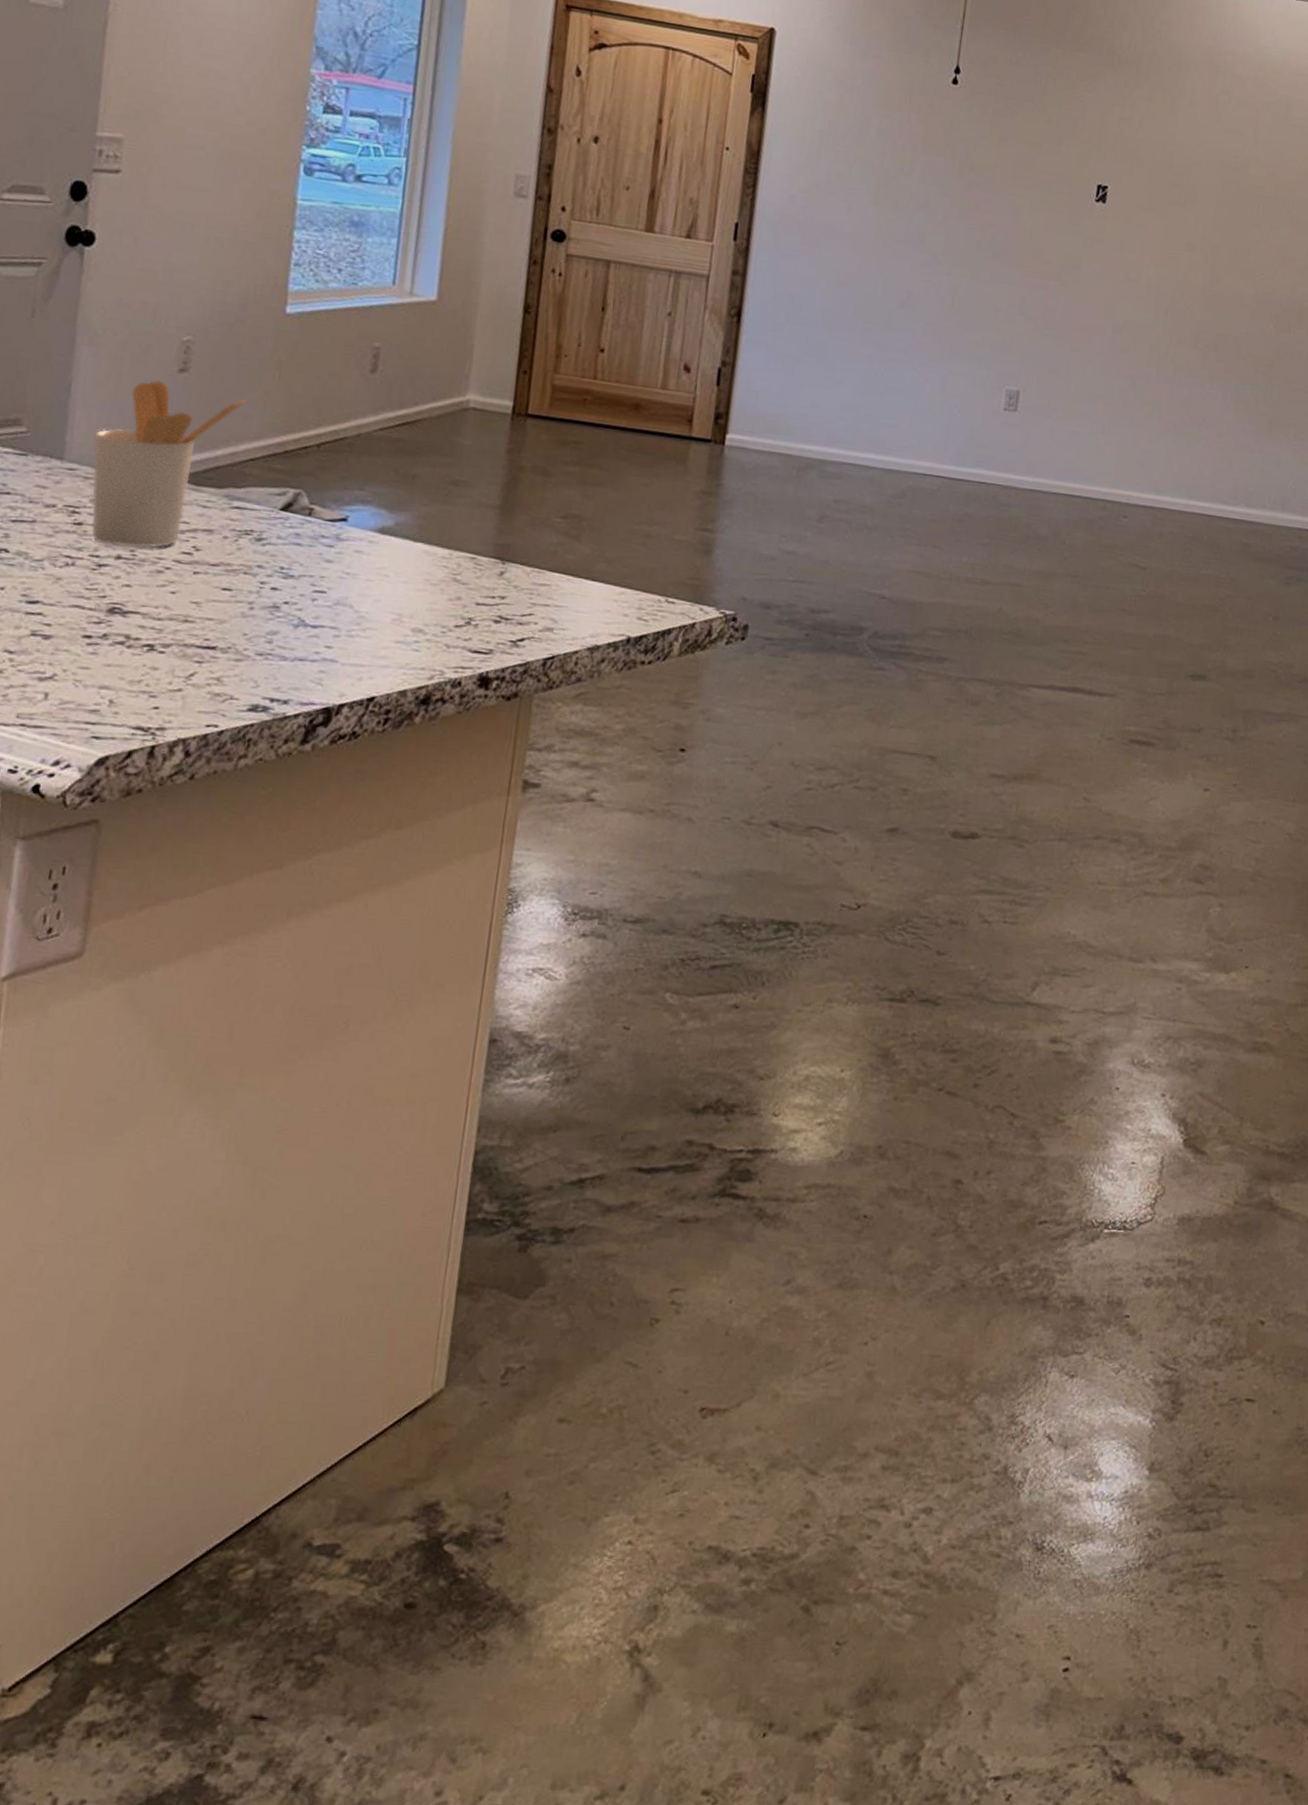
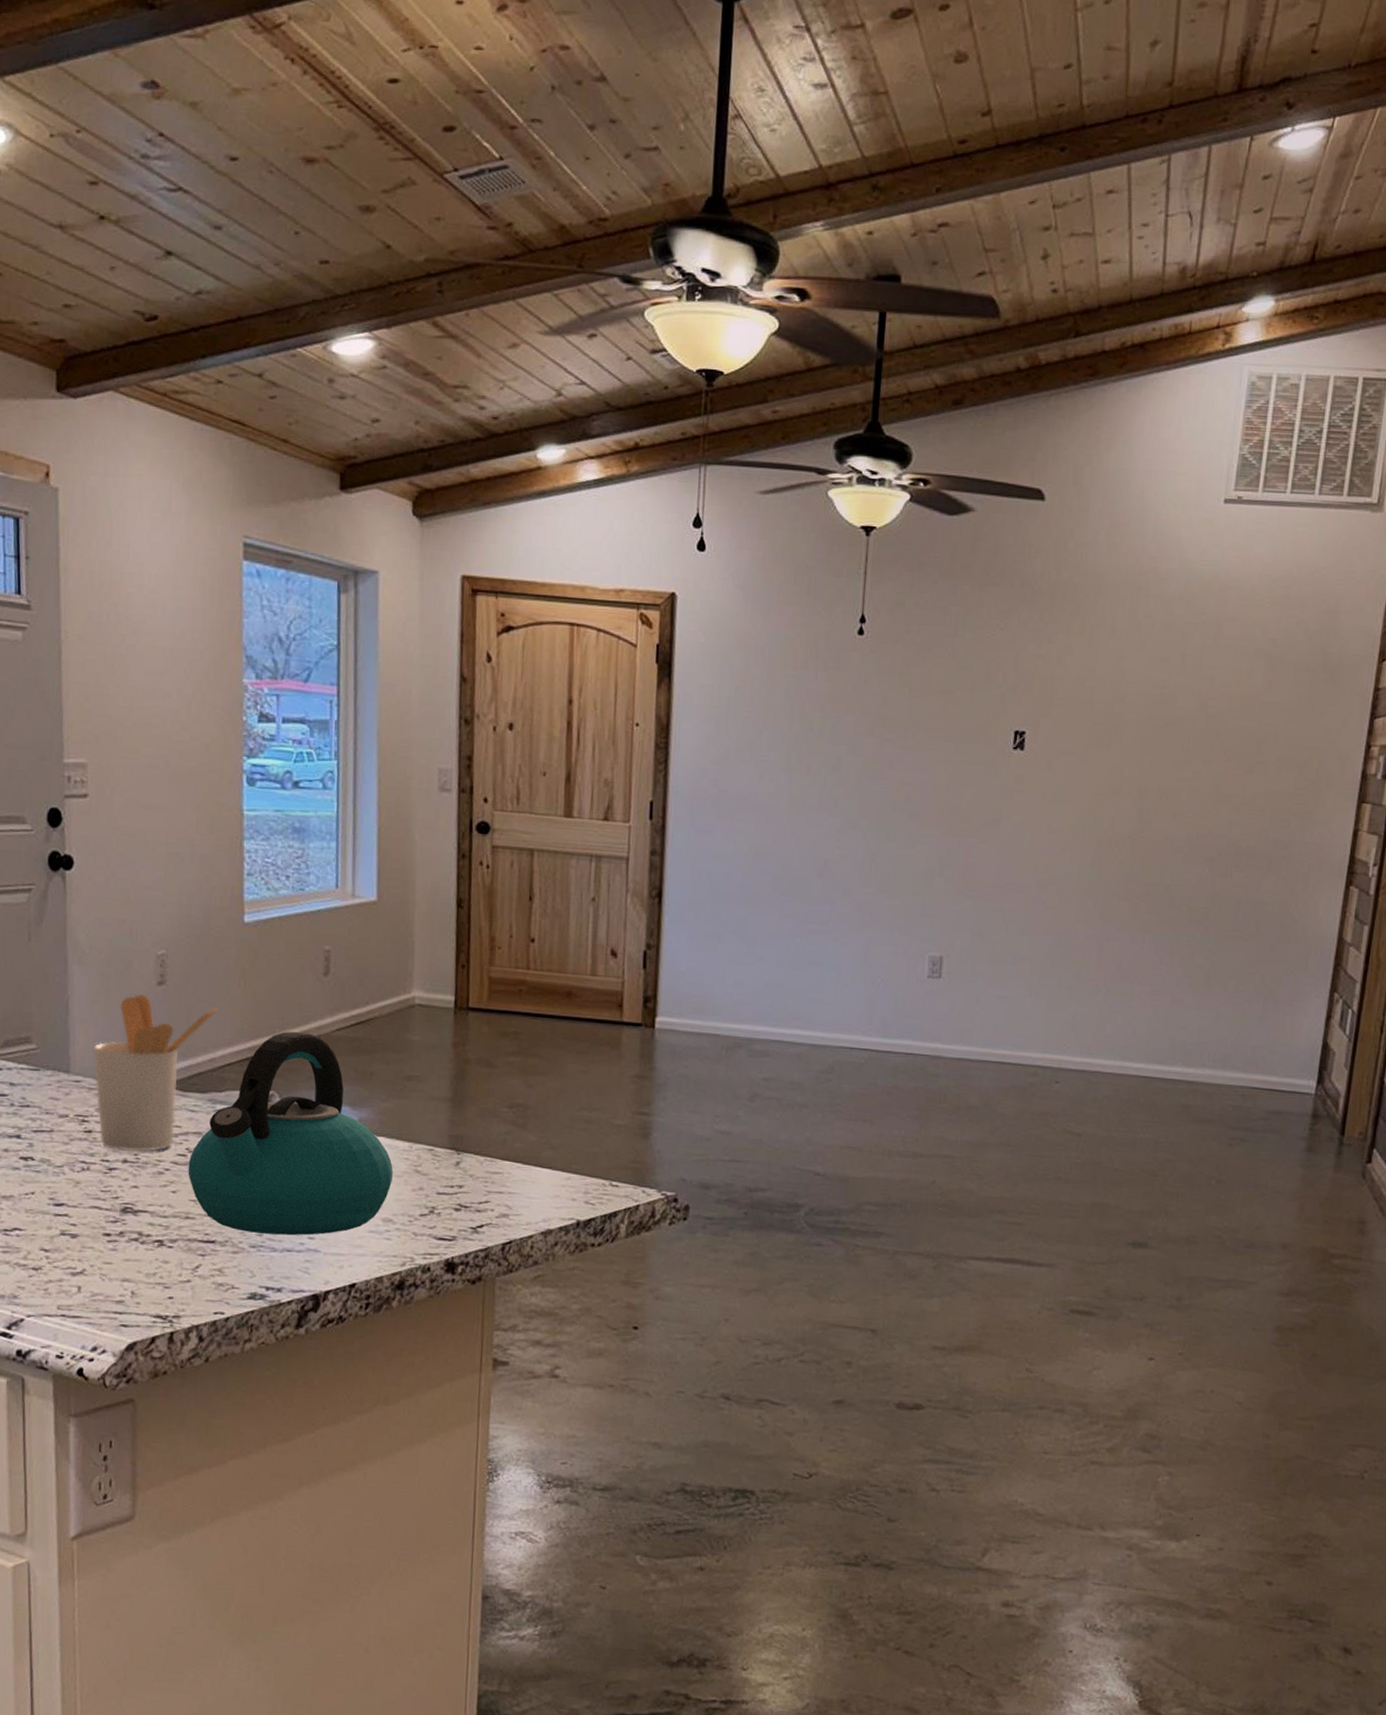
kettle: none [192,428,429,644] -> present [188,1031,394,1236]

